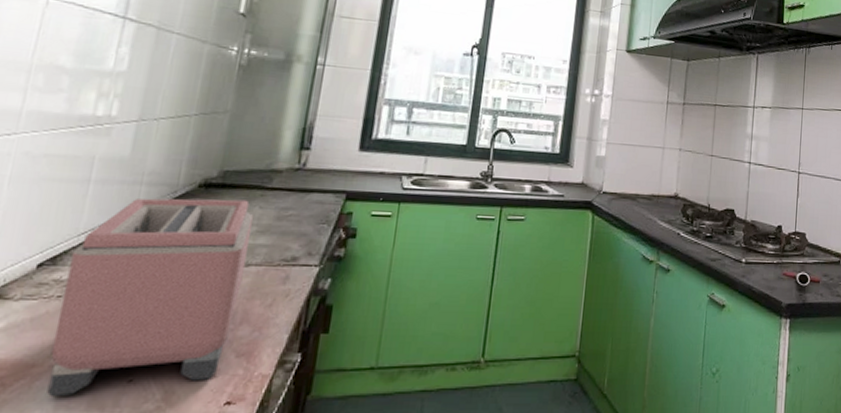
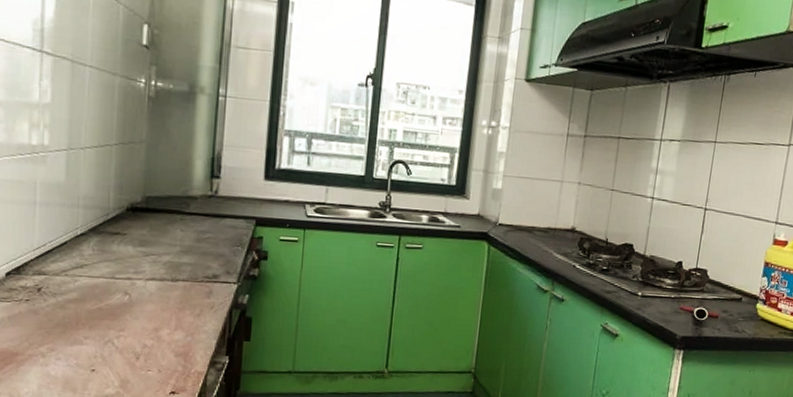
toaster: present [47,198,254,398] -> none [28,219,177,380]

